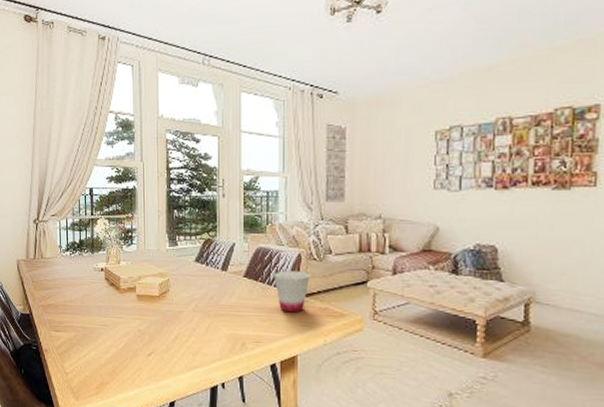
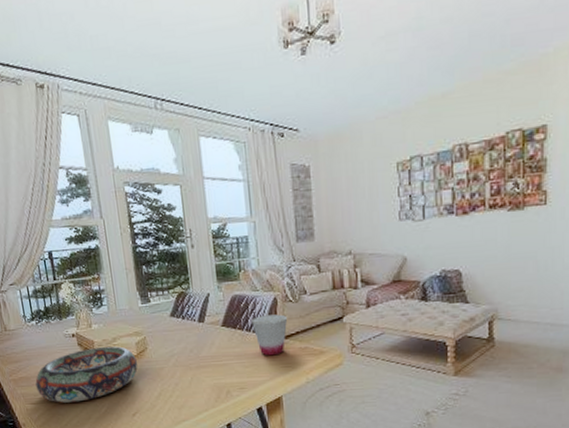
decorative bowl: none [62,284,159,335] -> present [35,346,138,403]

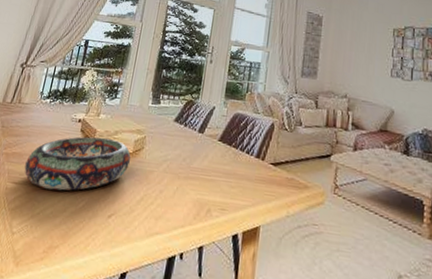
cup: present [251,314,288,356] -> none [246,138,281,182]

